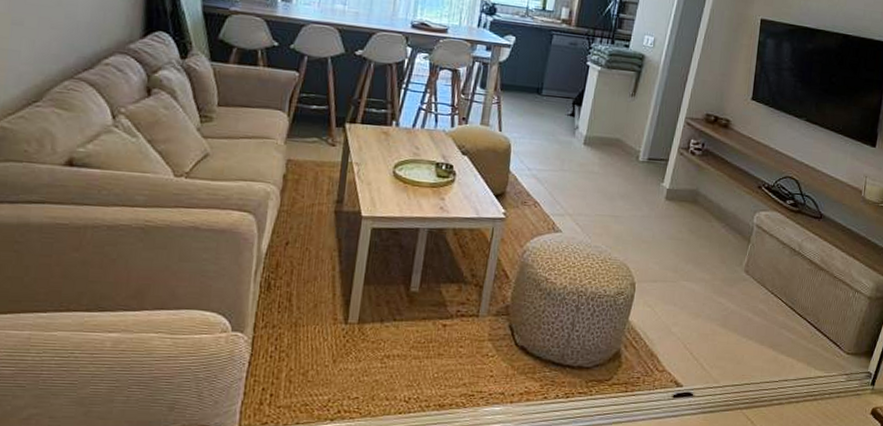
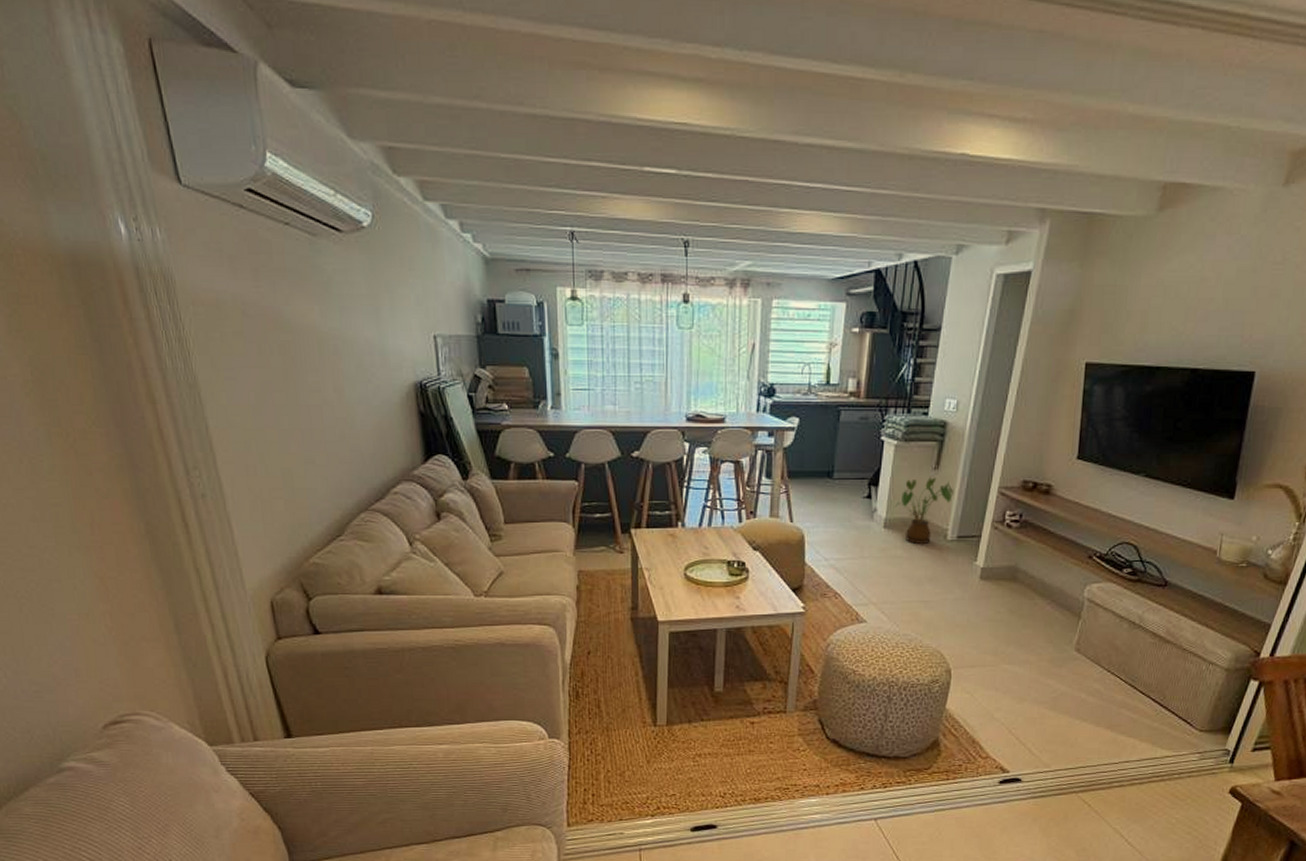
house plant: none [594,102,647,163] -> present [894,477,953,544]

